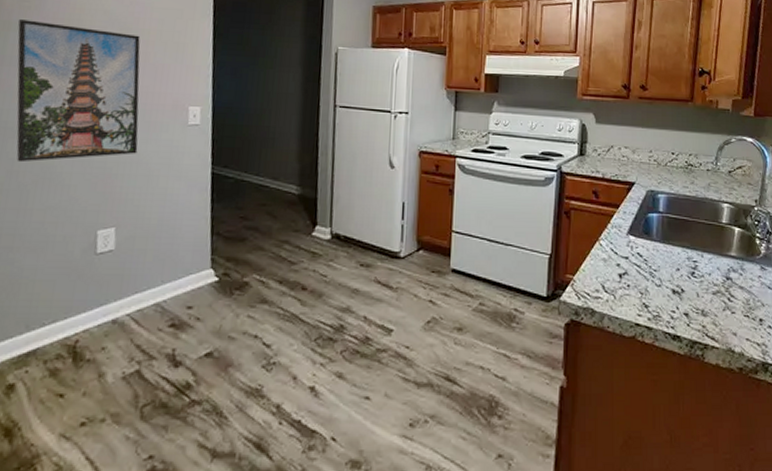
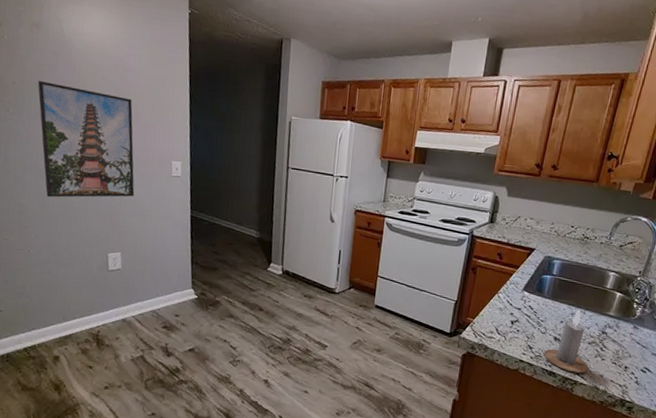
candle: none [662,252,718,334] -> present [543,310,589,374]

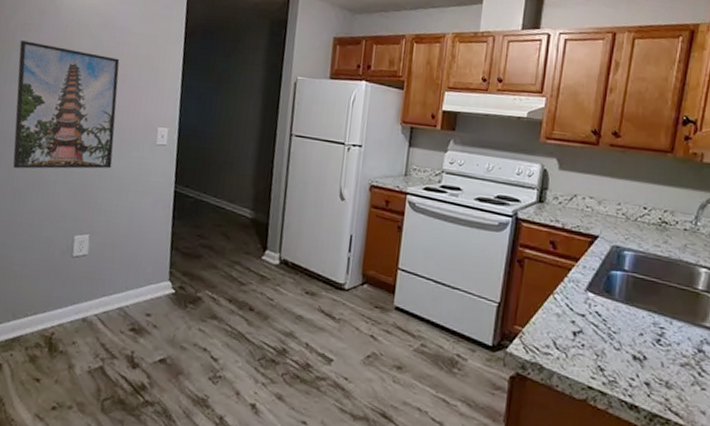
candle: present [543,310,589,374] -> none [619,318,684,409]

